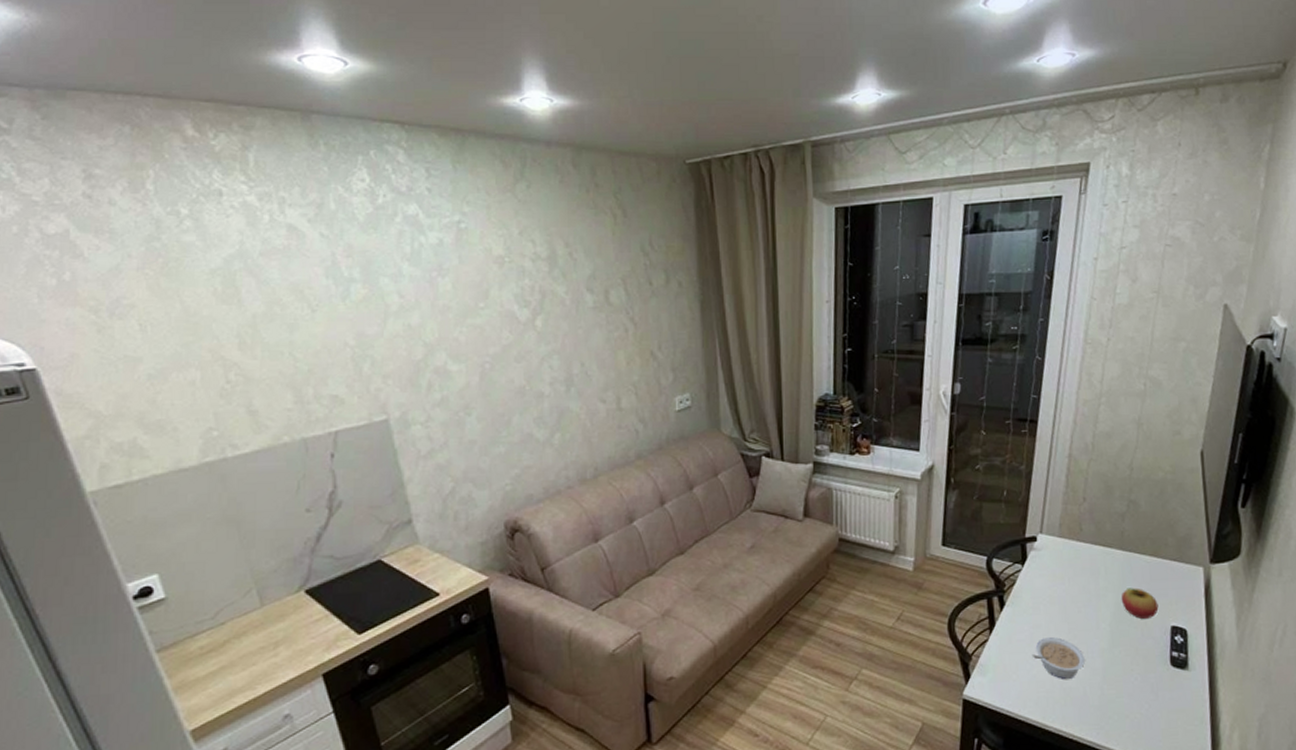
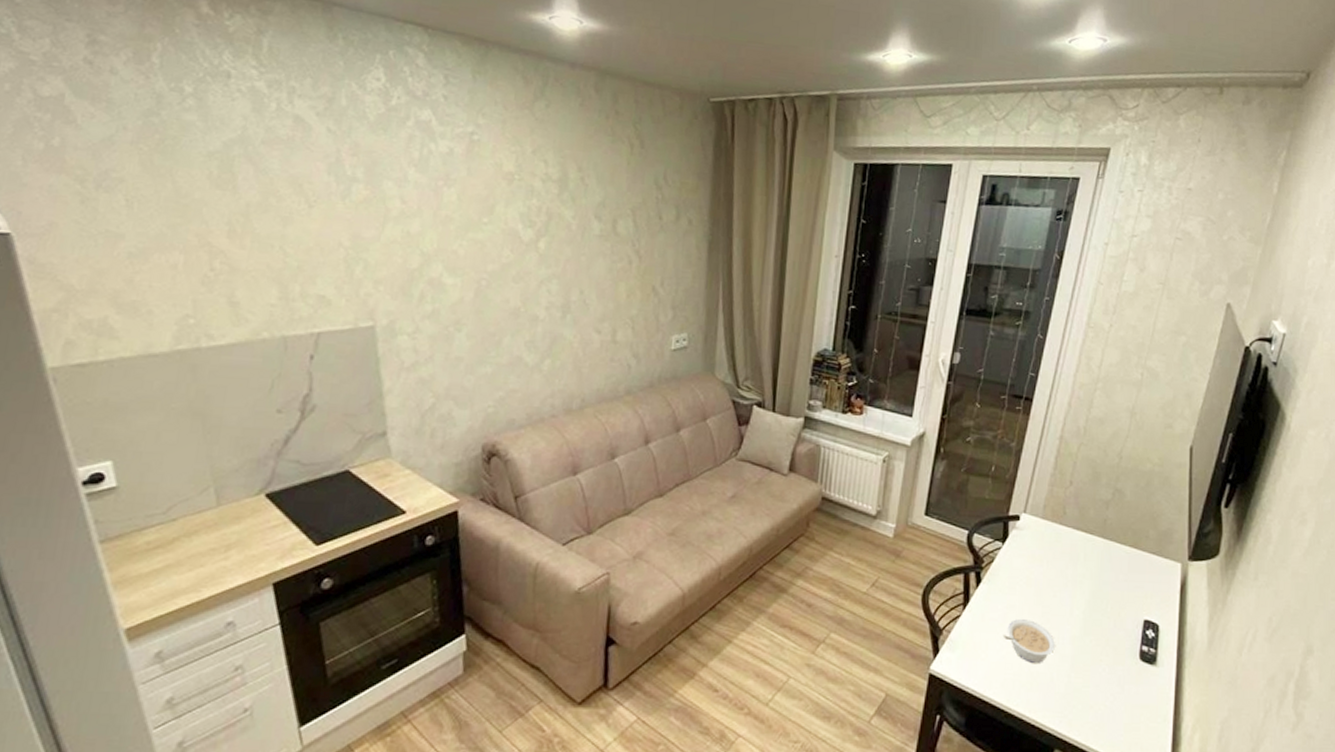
fruit: present [1121,587,1159,619] -> none [1097,577,1134,610]

